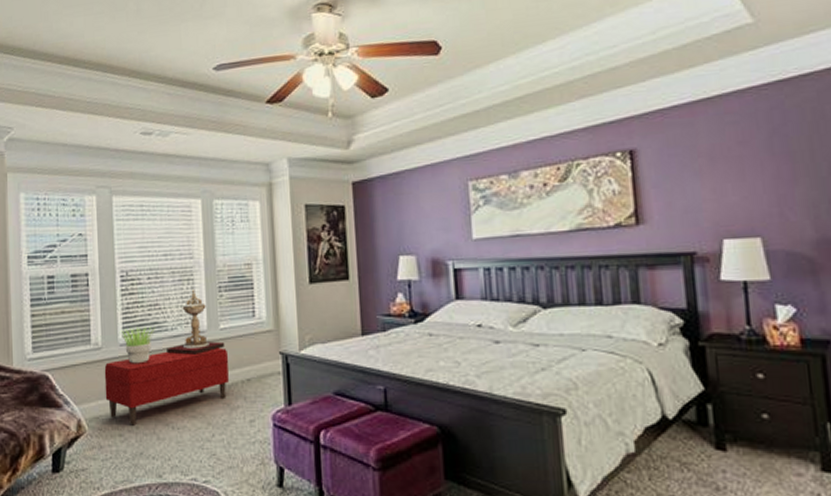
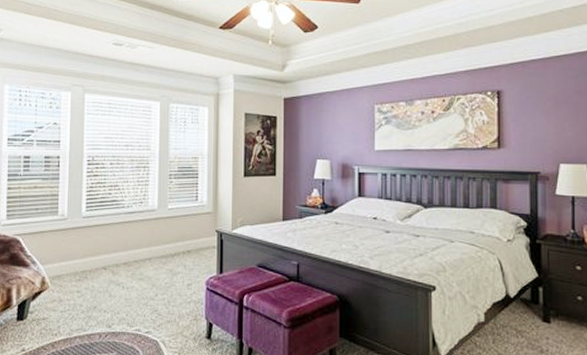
bench: present [104,347,229,426] -> none [67,224,174,284]
potted plant: present [119,326,155,364] -> none [83,203,113,234]
decorative urn: present [167,289,225,355] -> none [122,175,172,229]

